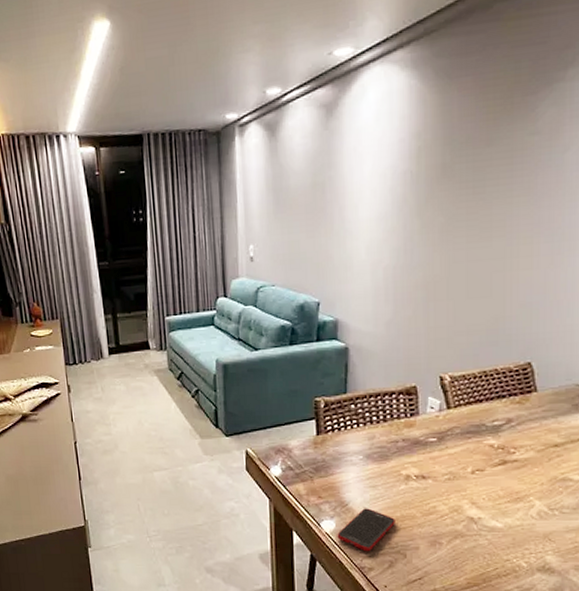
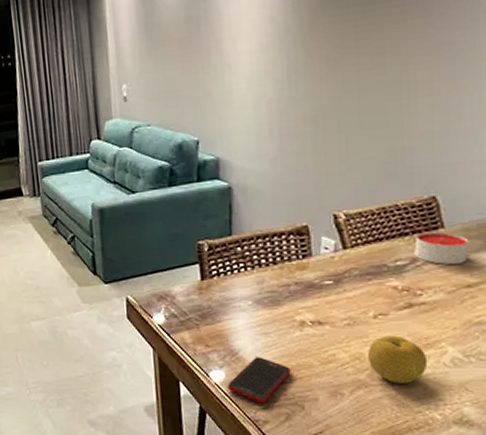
fruit: none [464,489,517,534] -> present [367,335,428,384]
candle: none [510,394,558,426] -> present [414,231,469,265]

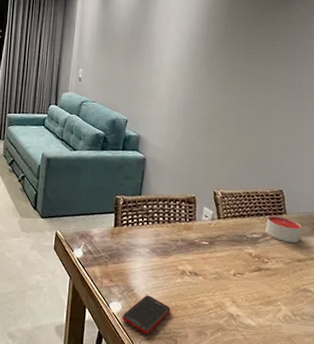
fruit: present [367,335,428,384] -> none [226,291,268,332]

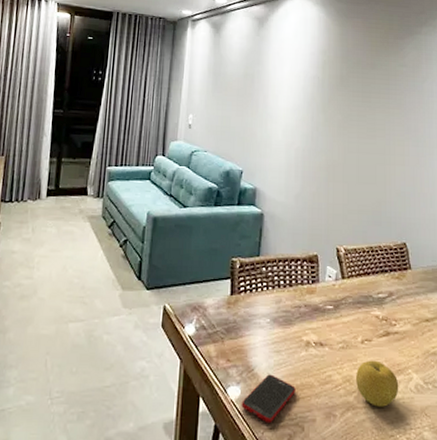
fruit: none [226,291,268,332] -> present [355,360,399,407]
candle: present [265,215,302,243] -> none [391,271,427,302]

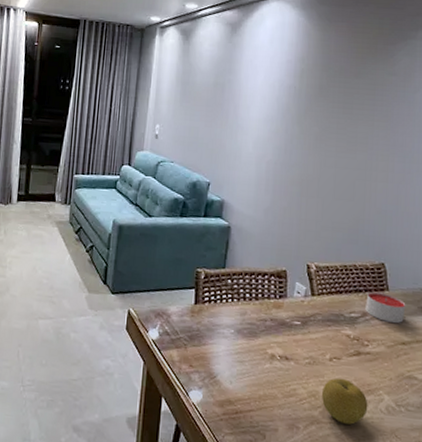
cell phone: present [241,374,296,424] -> none [203,382,258,428]
candle: none [391,271,427,302] -> present [365,291,406,324]

